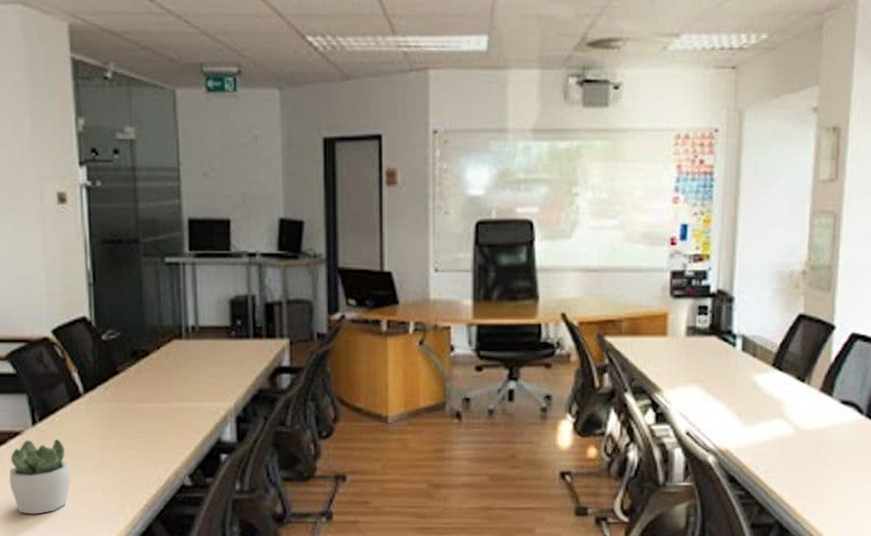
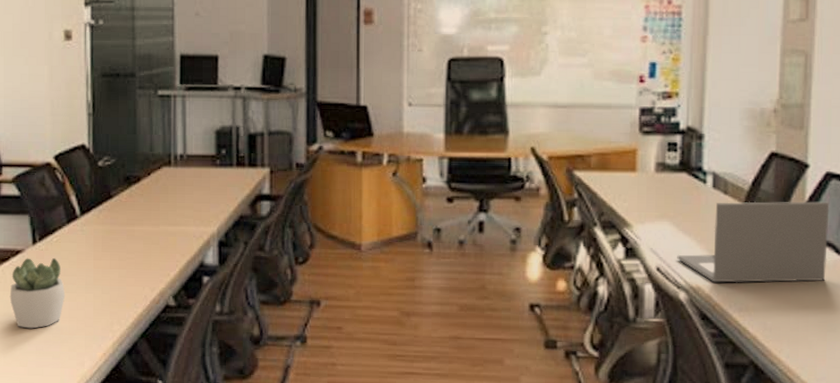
laptop: none [706,362,854,445] -> present [677,201,830,283]

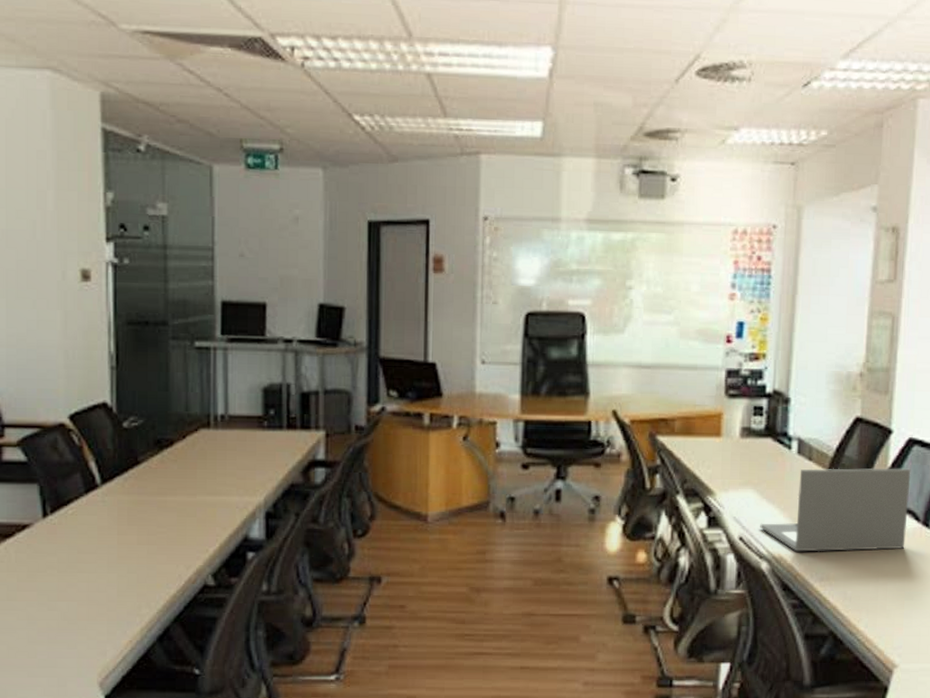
succulent plant: present [9,257,66,329] -> none [14,532,83,615]

